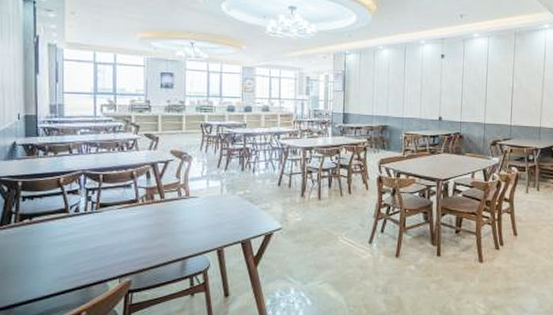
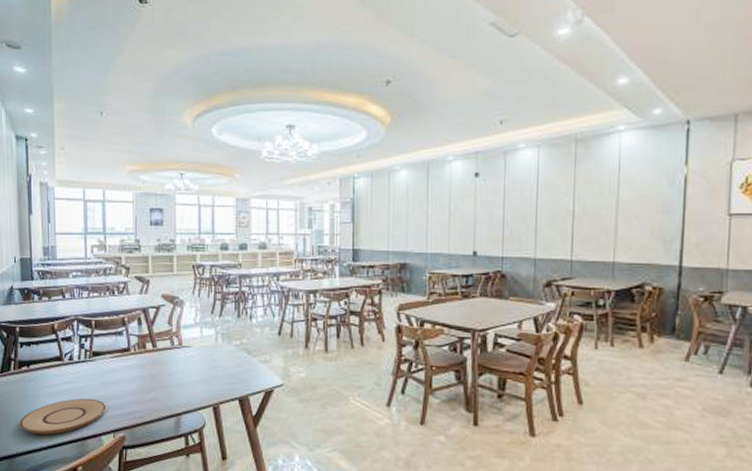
plate: none [18,247,113,284] -> present [19,398,106,435]

